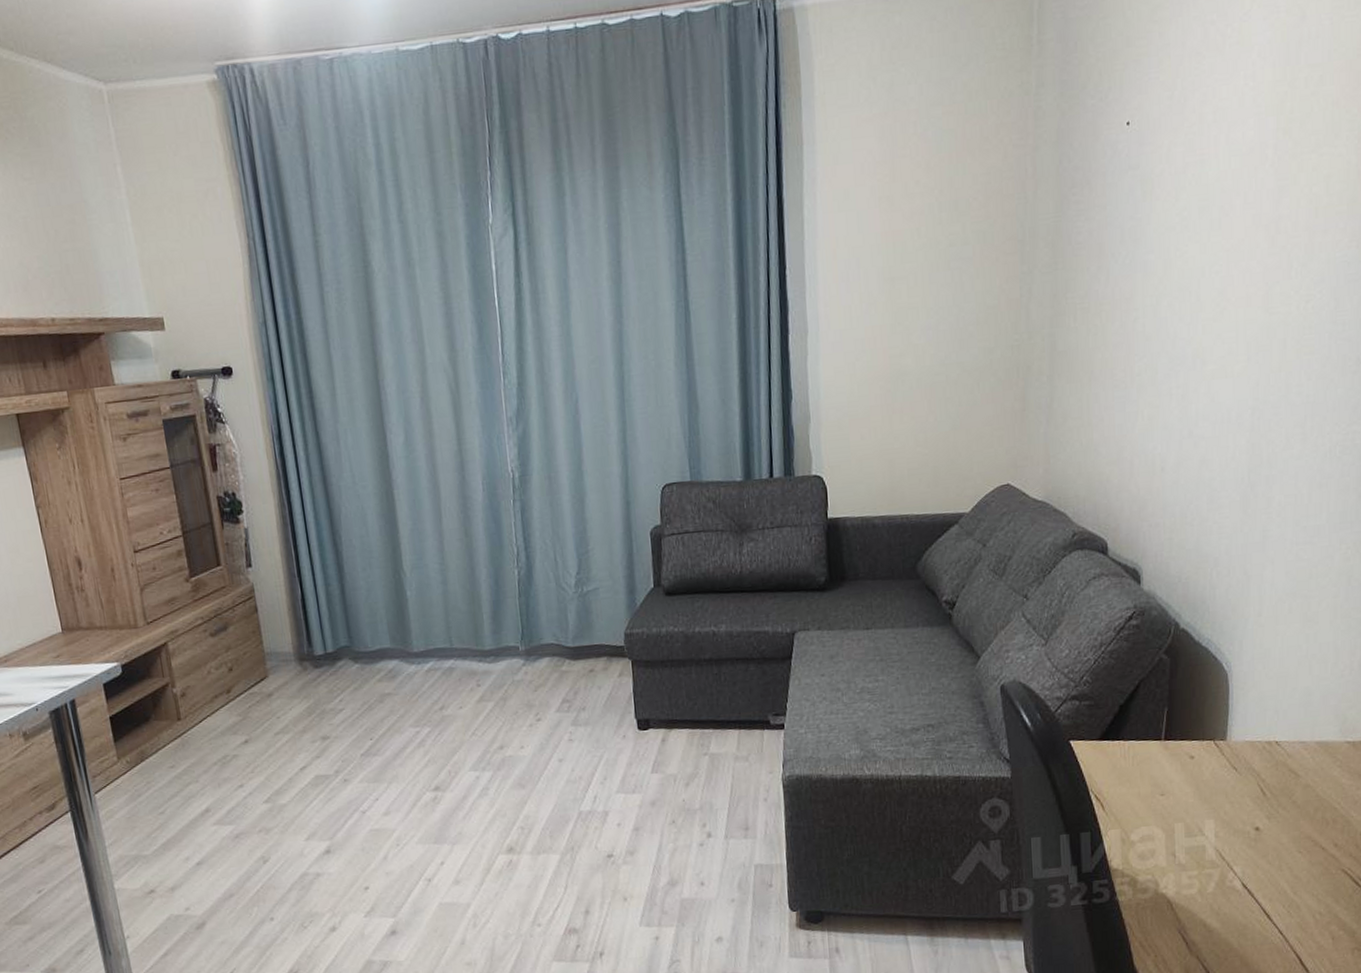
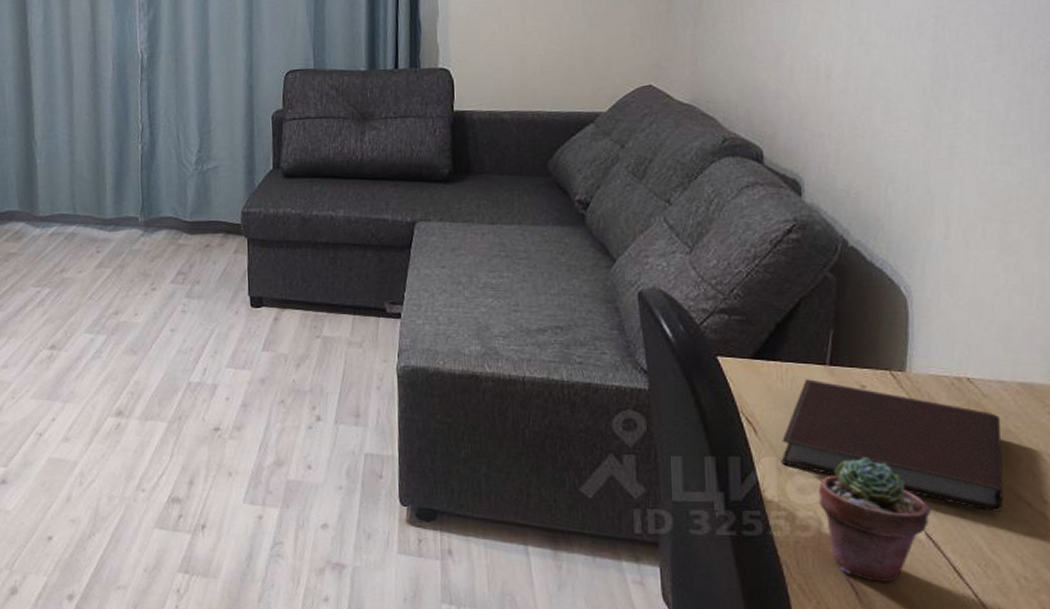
notebook: none [1124,754,1304,859] -> present [781,379,1004,512]
potted succulent: none [1156,821,1246,931] -> present [819,458,930,582]

